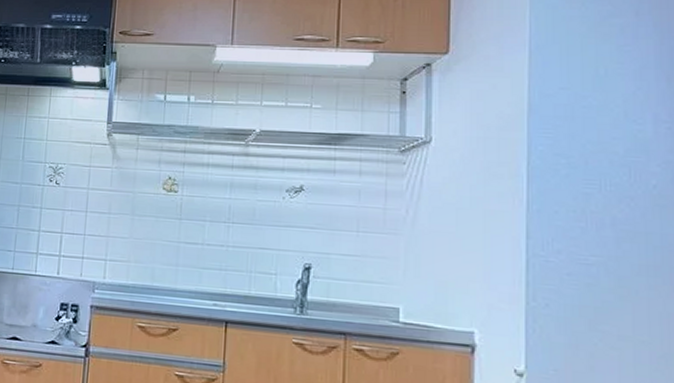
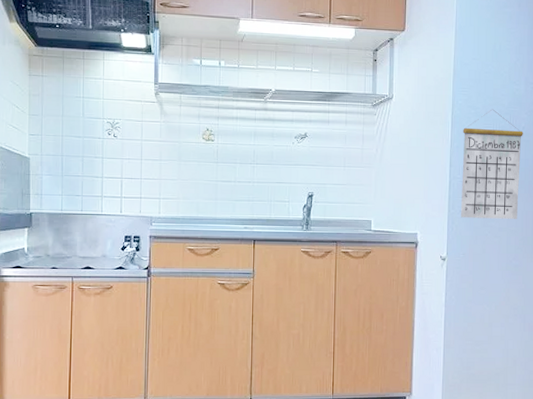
calendar: none [547,158,655,324] -> present [460,109,523,219]

